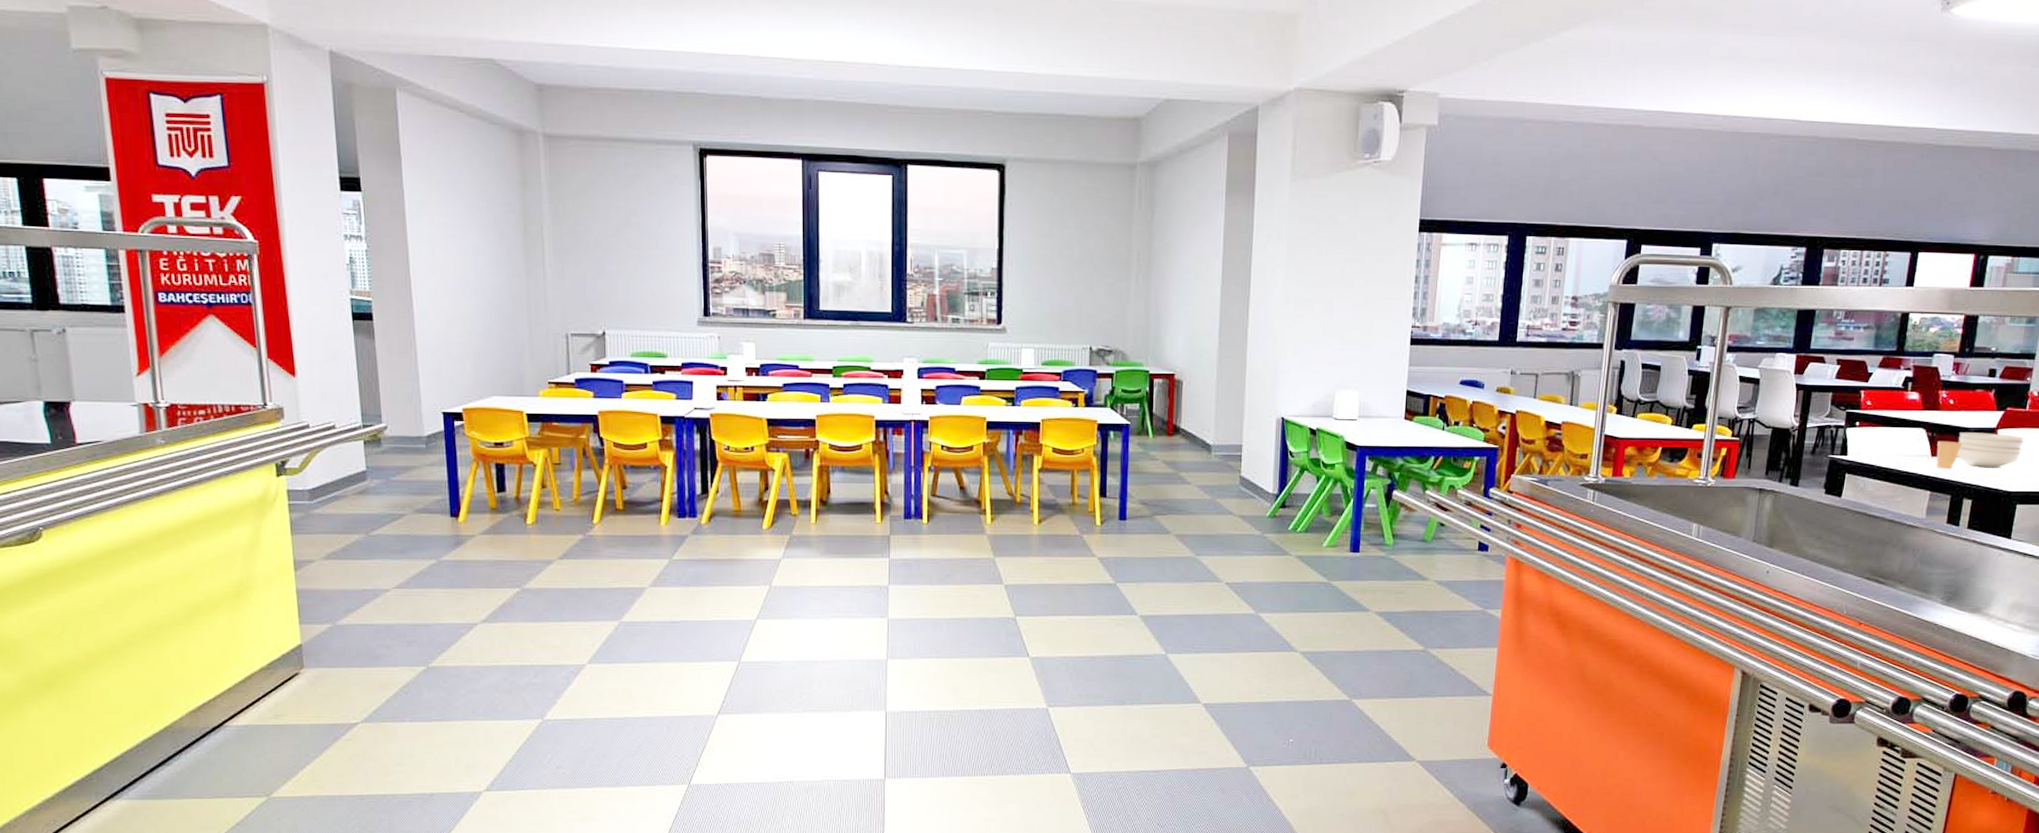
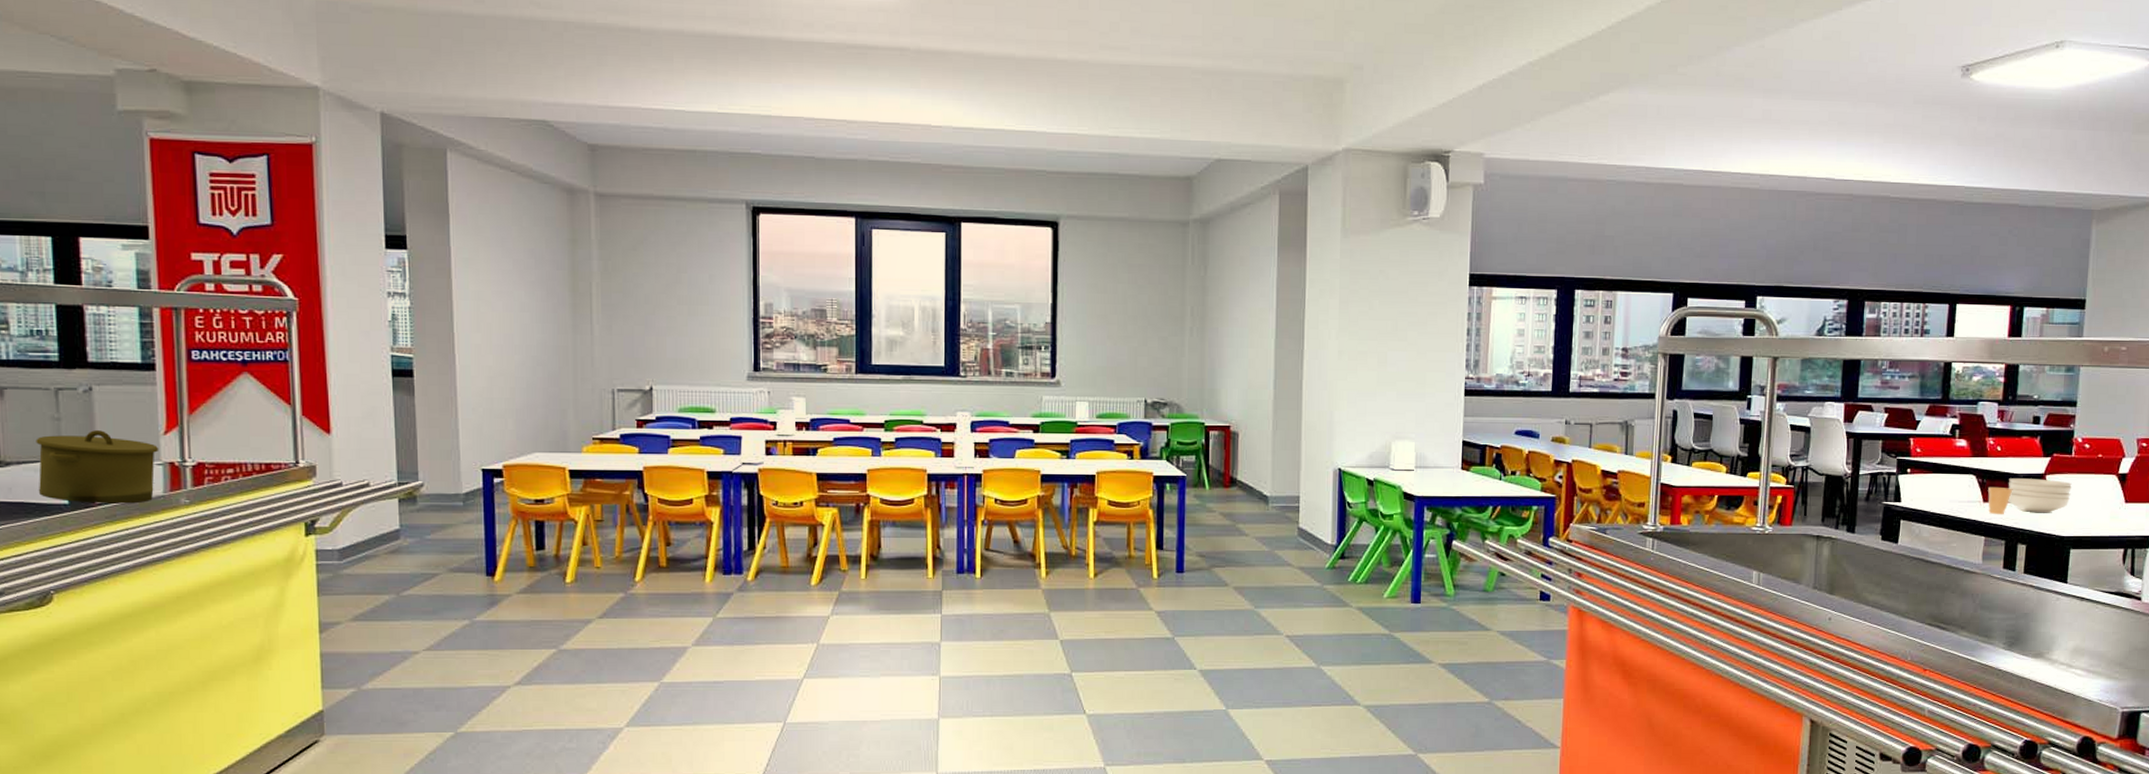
cooking pot: none [15,372,133,444] -> present [36,430,159,504]

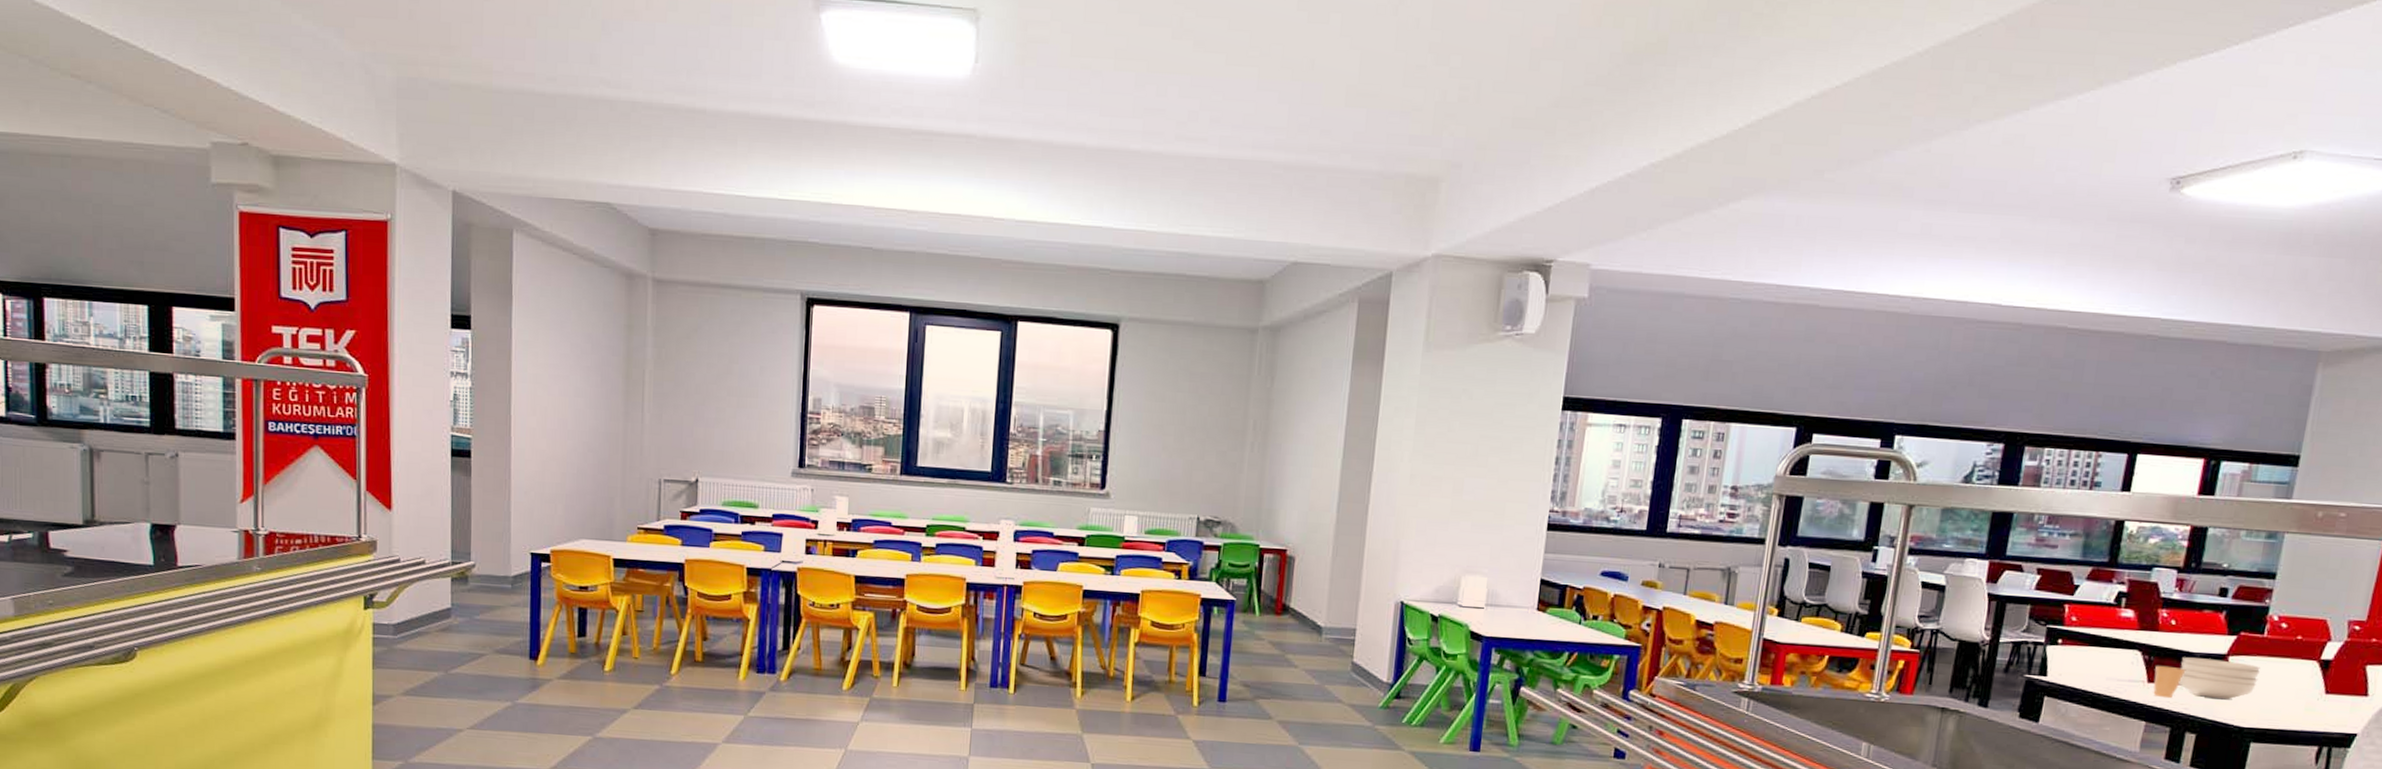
cooking pot: present [36,430,159,504] -> none [127,495,236,569]

